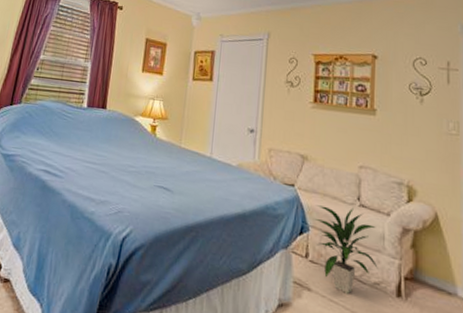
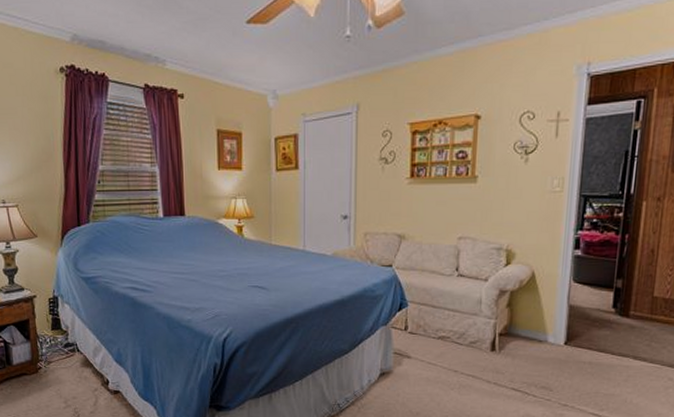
indoor plant: present [314,205,378,294] -> none [412,278,474,355]

